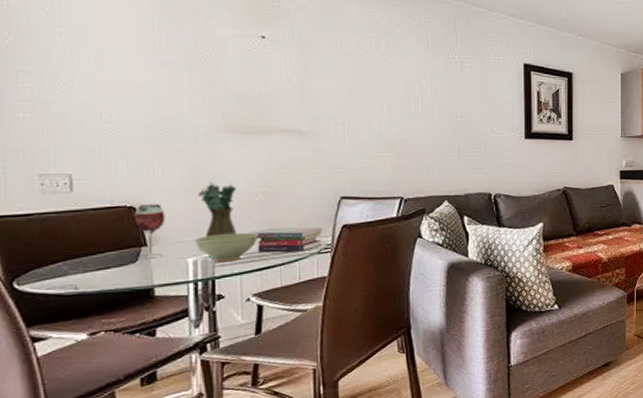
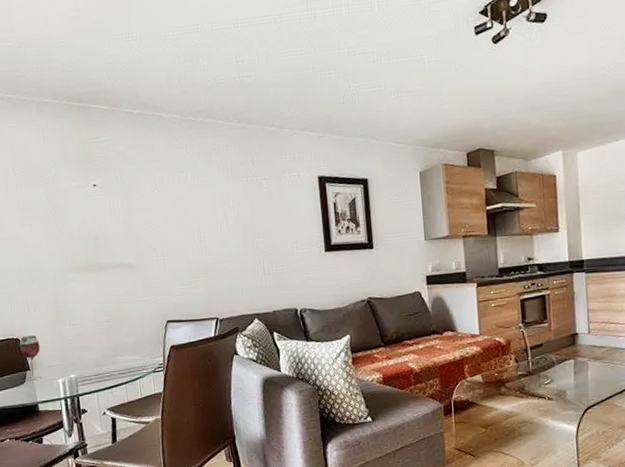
bowl: present [193,232,258,263] -> none [61,355,107,382]
vase: present [198,182,238,238] -> none [60,314,92,362]
books: present [247,227,323,253] -> none [98,348,156,373]

